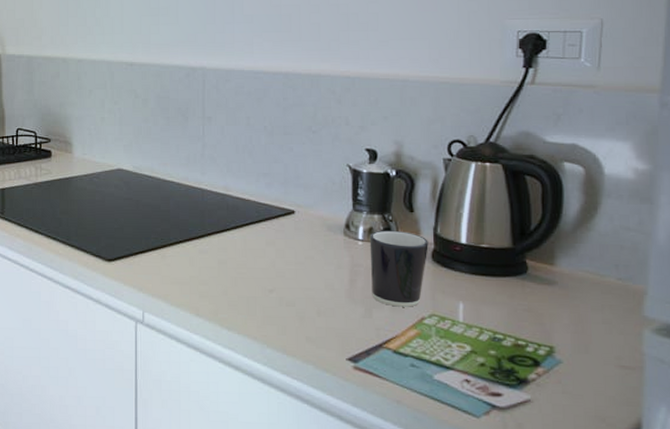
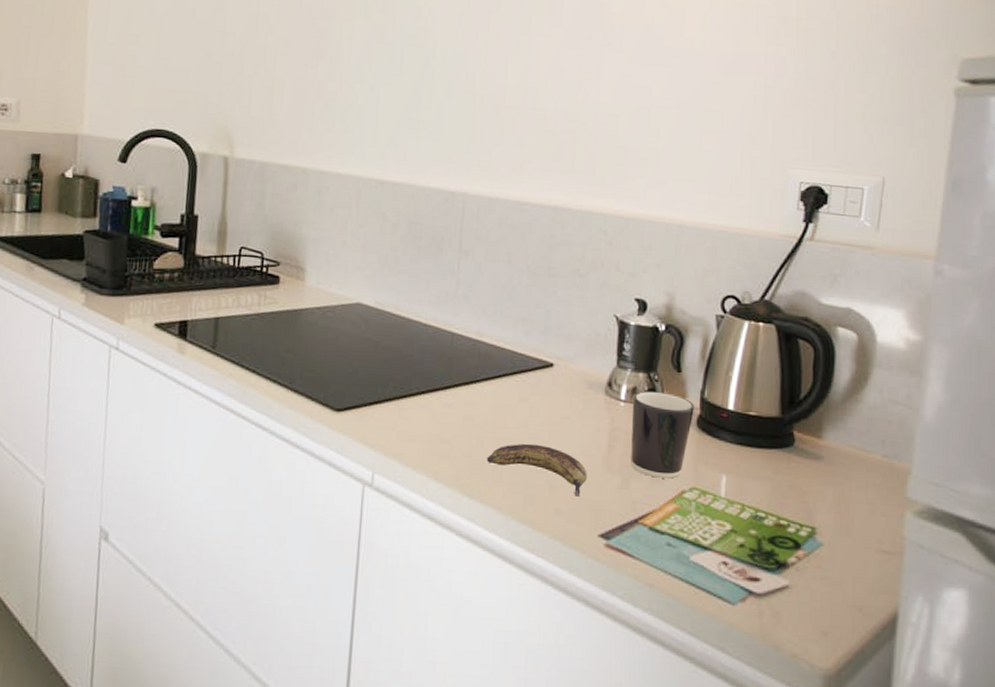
banana: none [241,281,332,326] -> present [486,443,587,497]

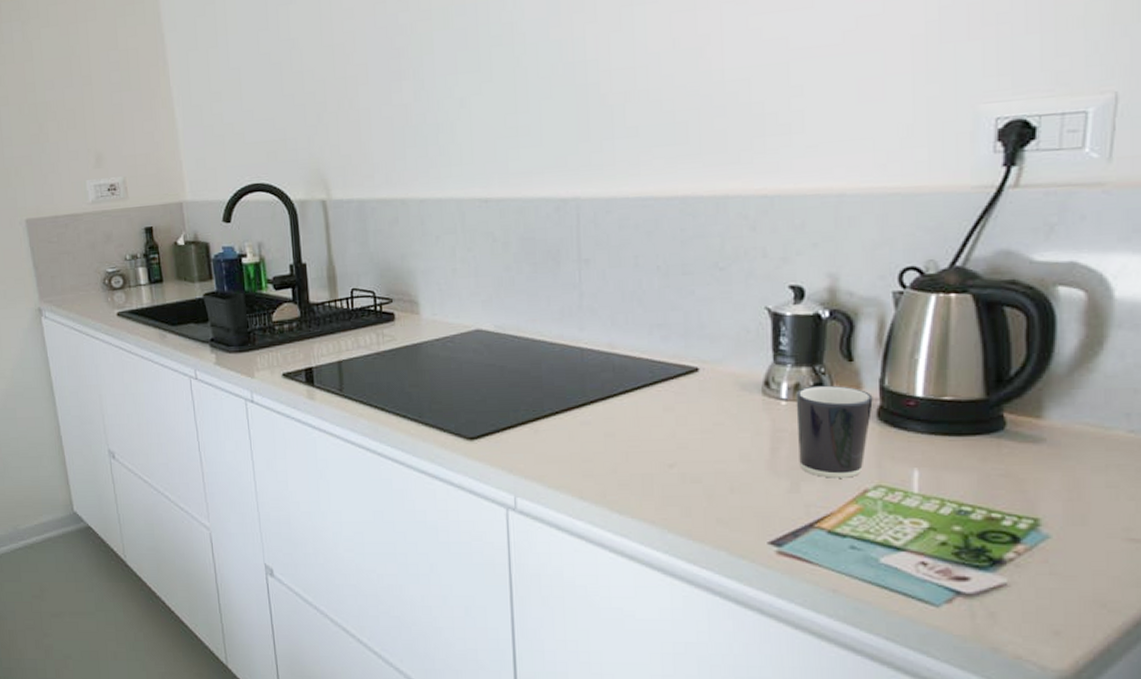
banana: present [486,443,587,497] -> none [634,454,749,504]

